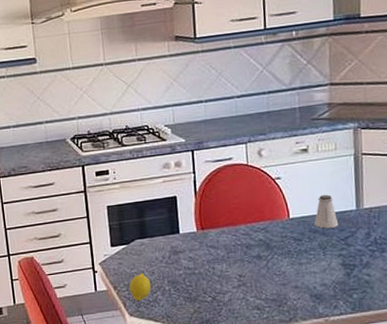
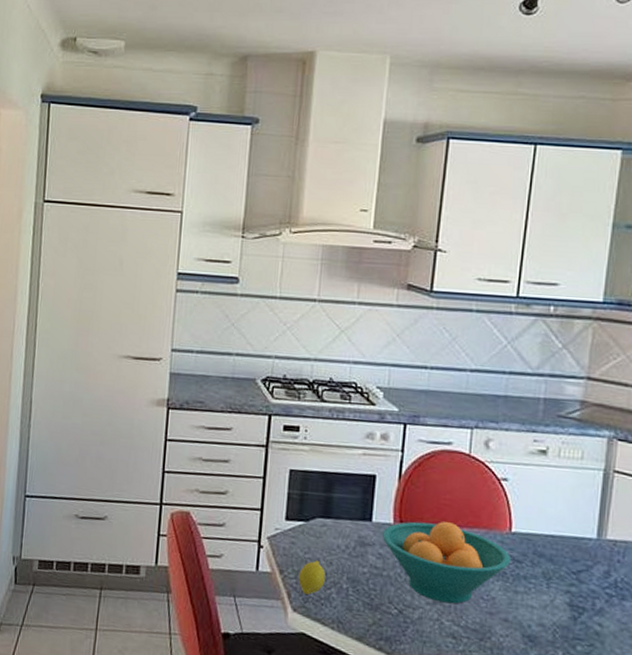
fruit bowl: none [189,221,293,285] -> present [382,521,512,604]
saltshaker: present [314,195,339,229] -> none [541,511,572,556]

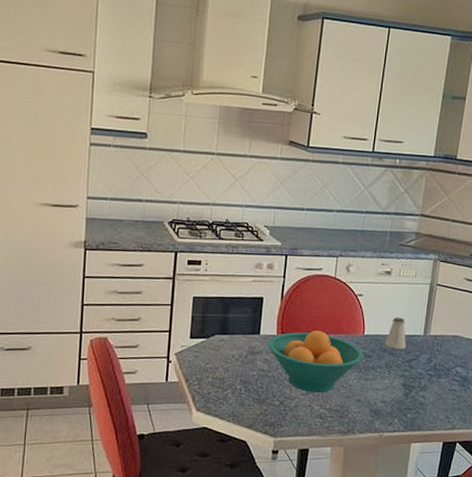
fruit: present [298,560,325,595] -> none [201,369,223,396]
saltshaker: none [541,511,572,556] -> present [385,317,406,349]

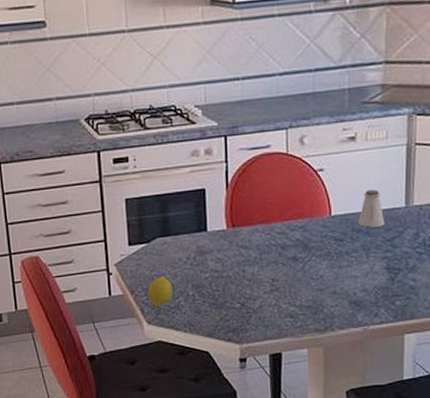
fruit: none [201,369,223,396] -> present [148,275,173,307]
fruit bowl: present [268,331,364,393] -> none [218,218,334,290]

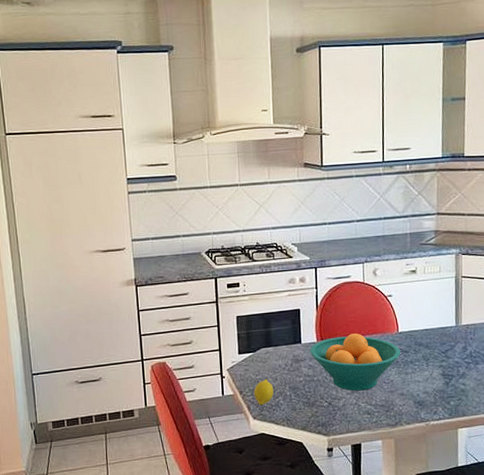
fruit bowl: none [218,218,334,290] -> present [310,333,401,391]
saltshaker: present [358,189,385,228] -> none [420,312,441,342]

